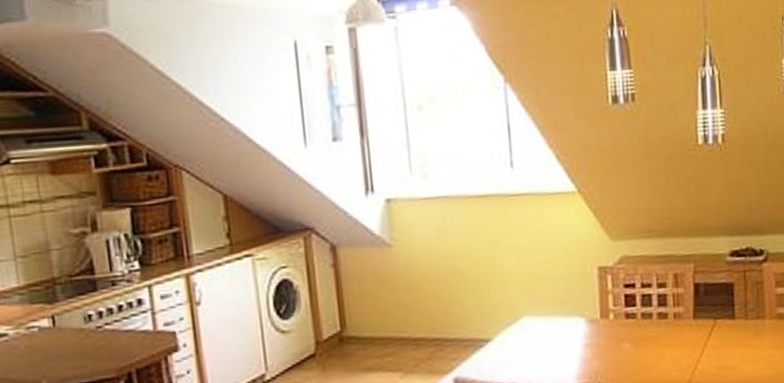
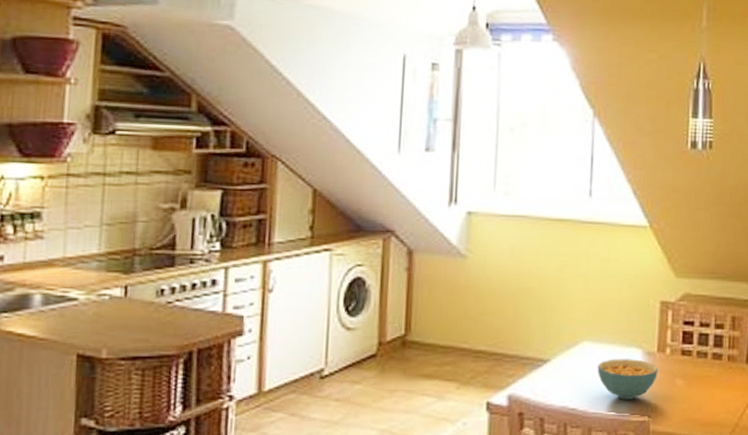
cereal bowl: none [540,328,604,370] -> present [597,359,658,400]

